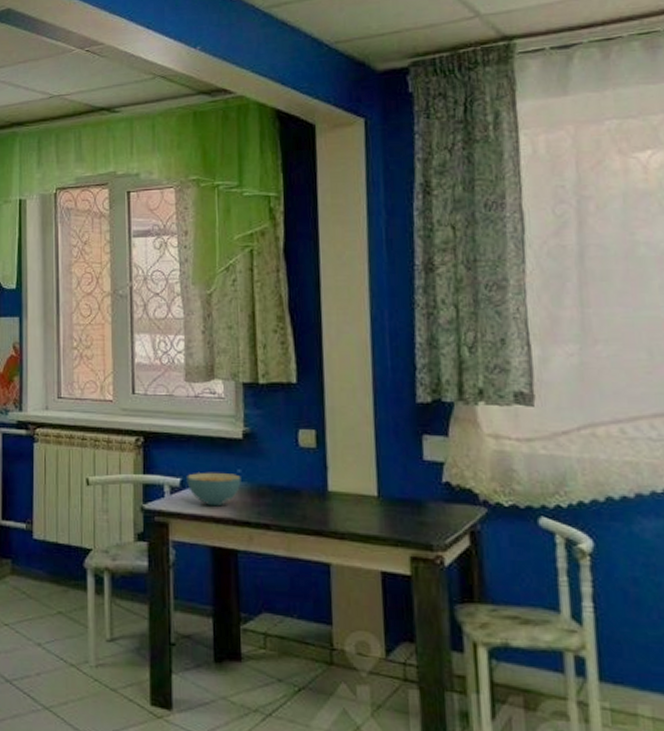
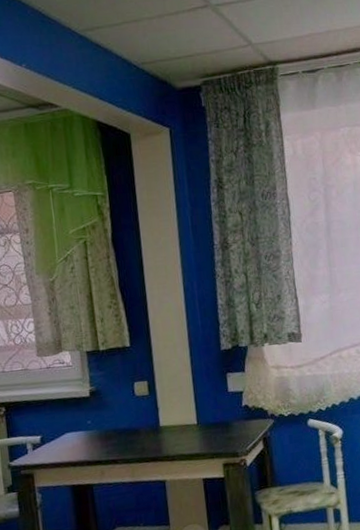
cereal bowl: present [187,472,241,507] -> none [46,425,92,454]

